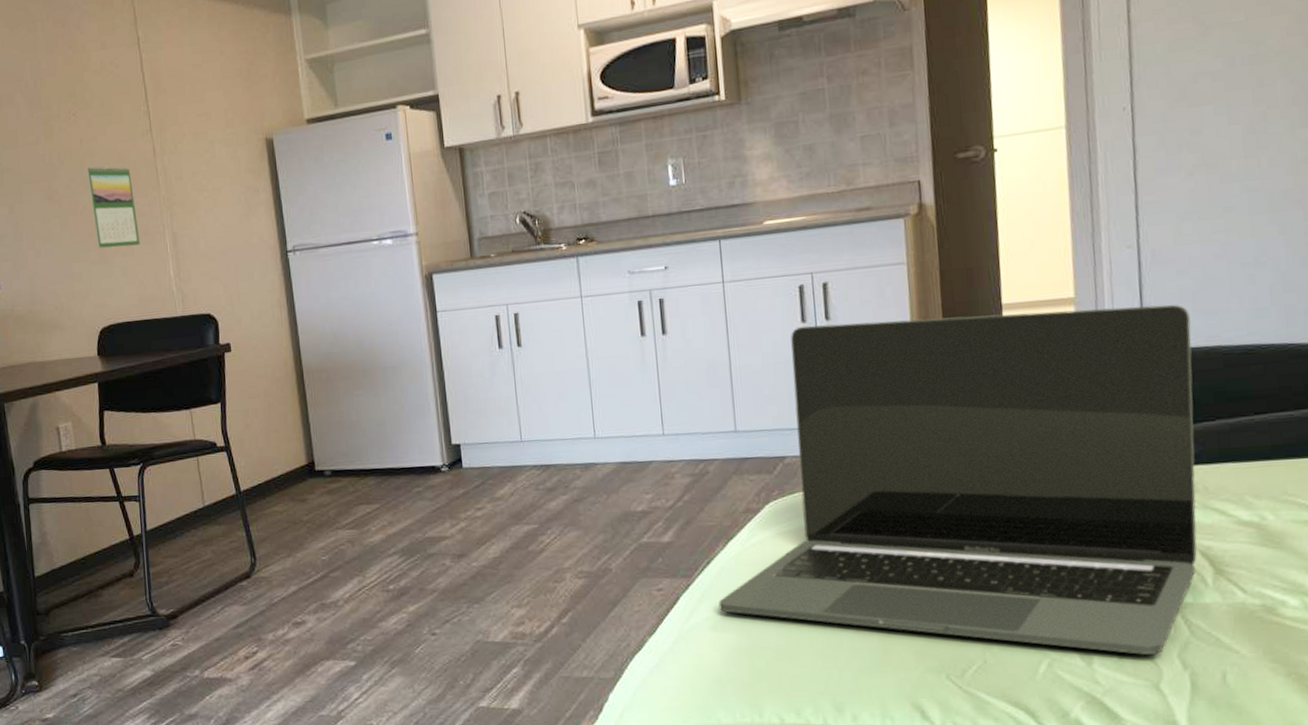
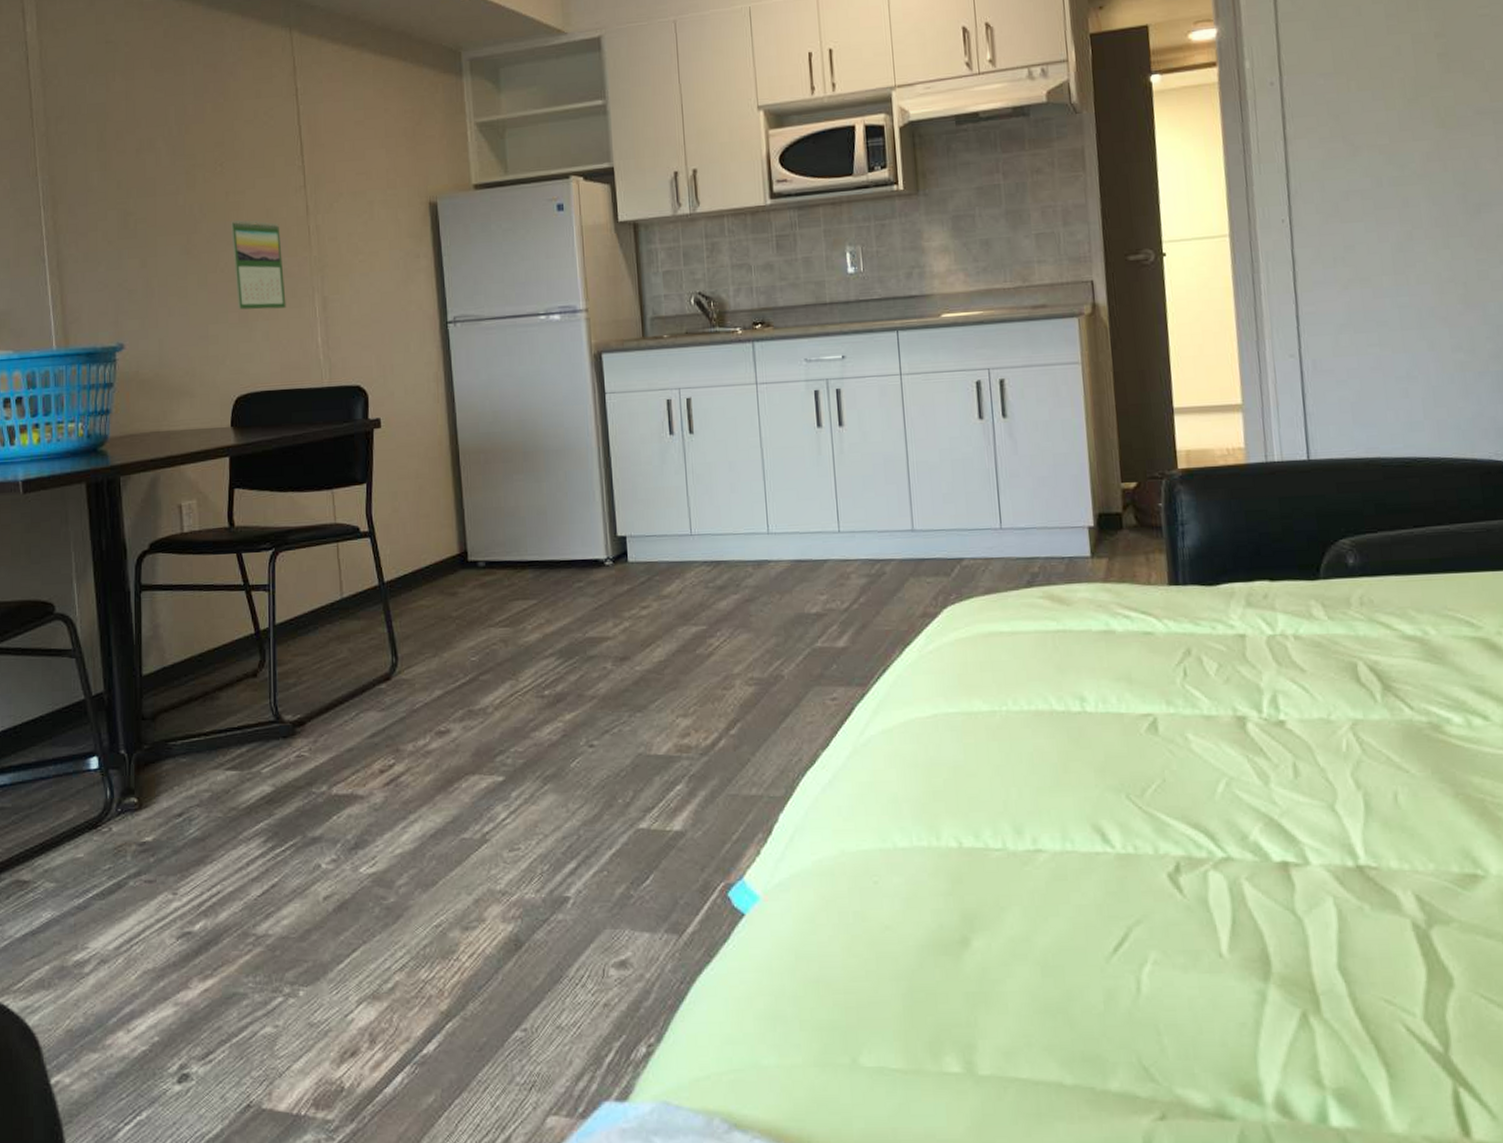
laptop: present [718,304,1197,655] -> none [894,414,1366,774]

